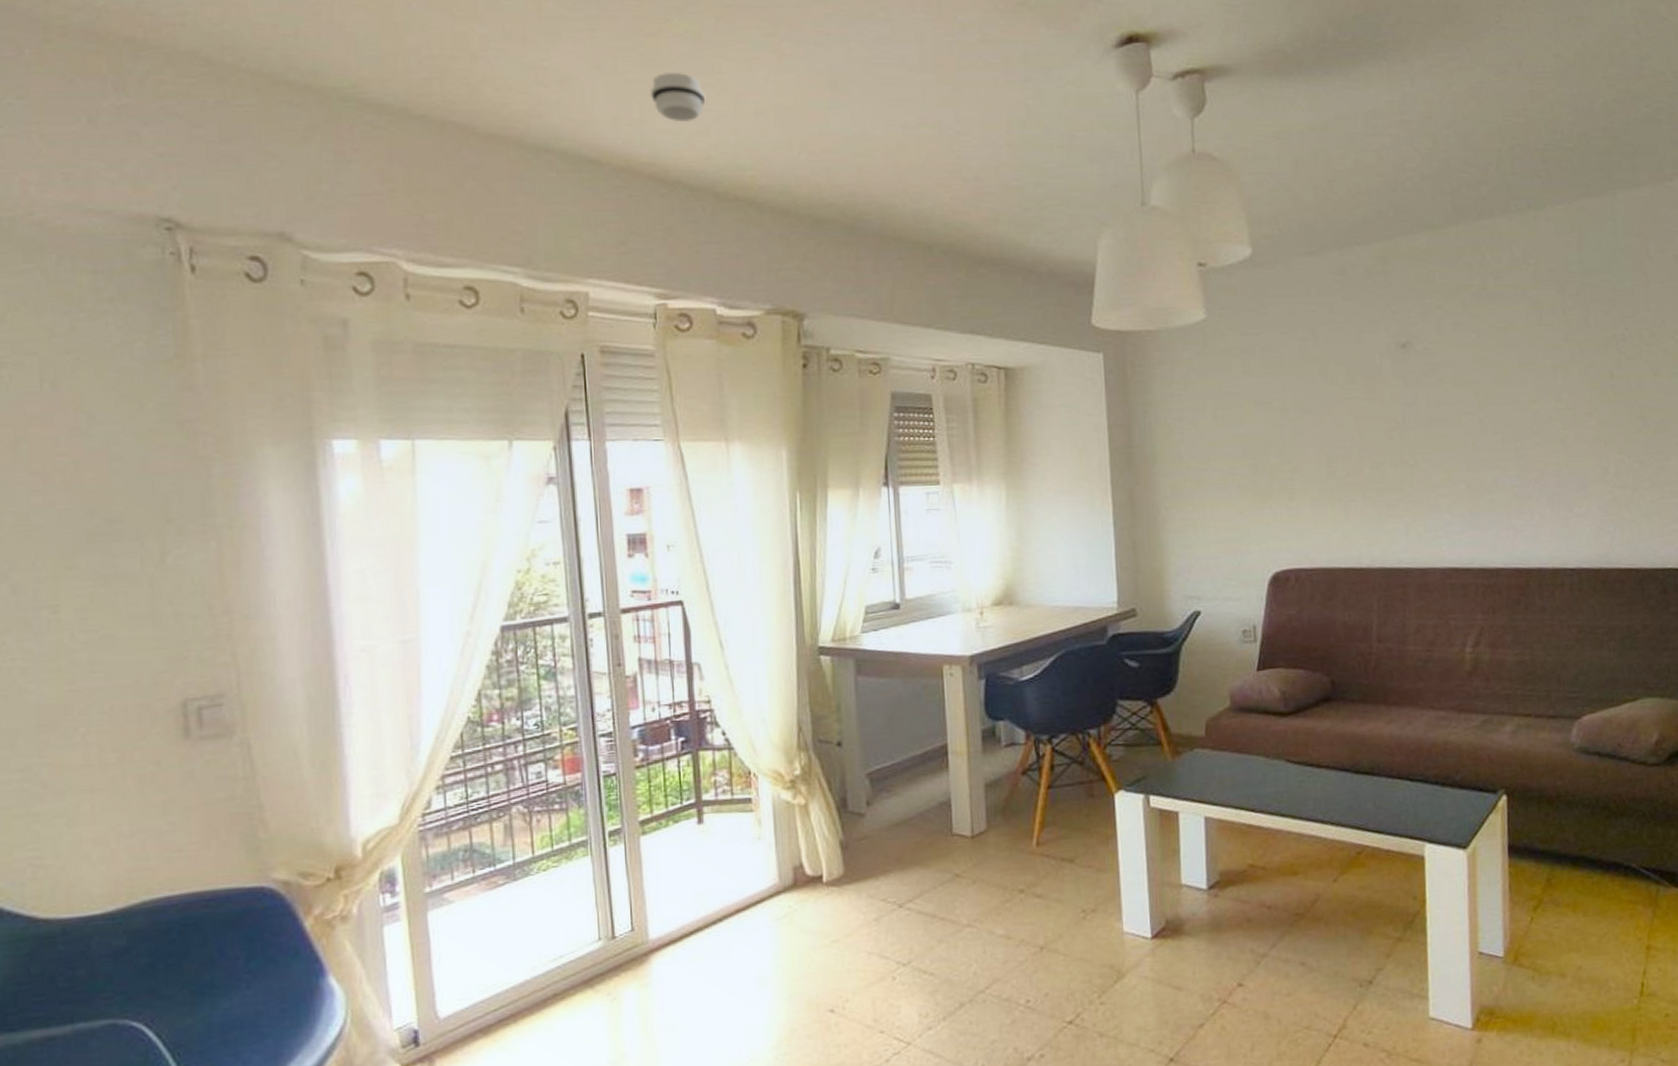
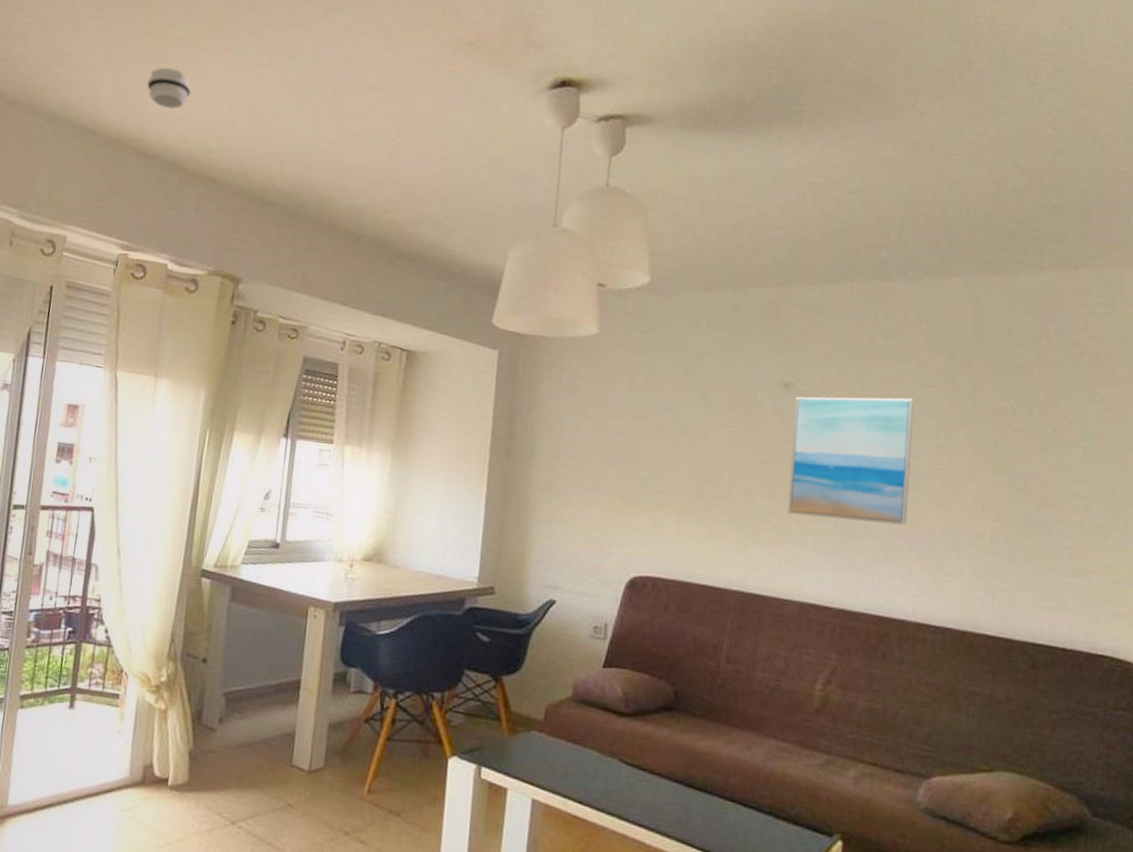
wall art: none [1414,340,1535,480] -> present [787,396,915,526]

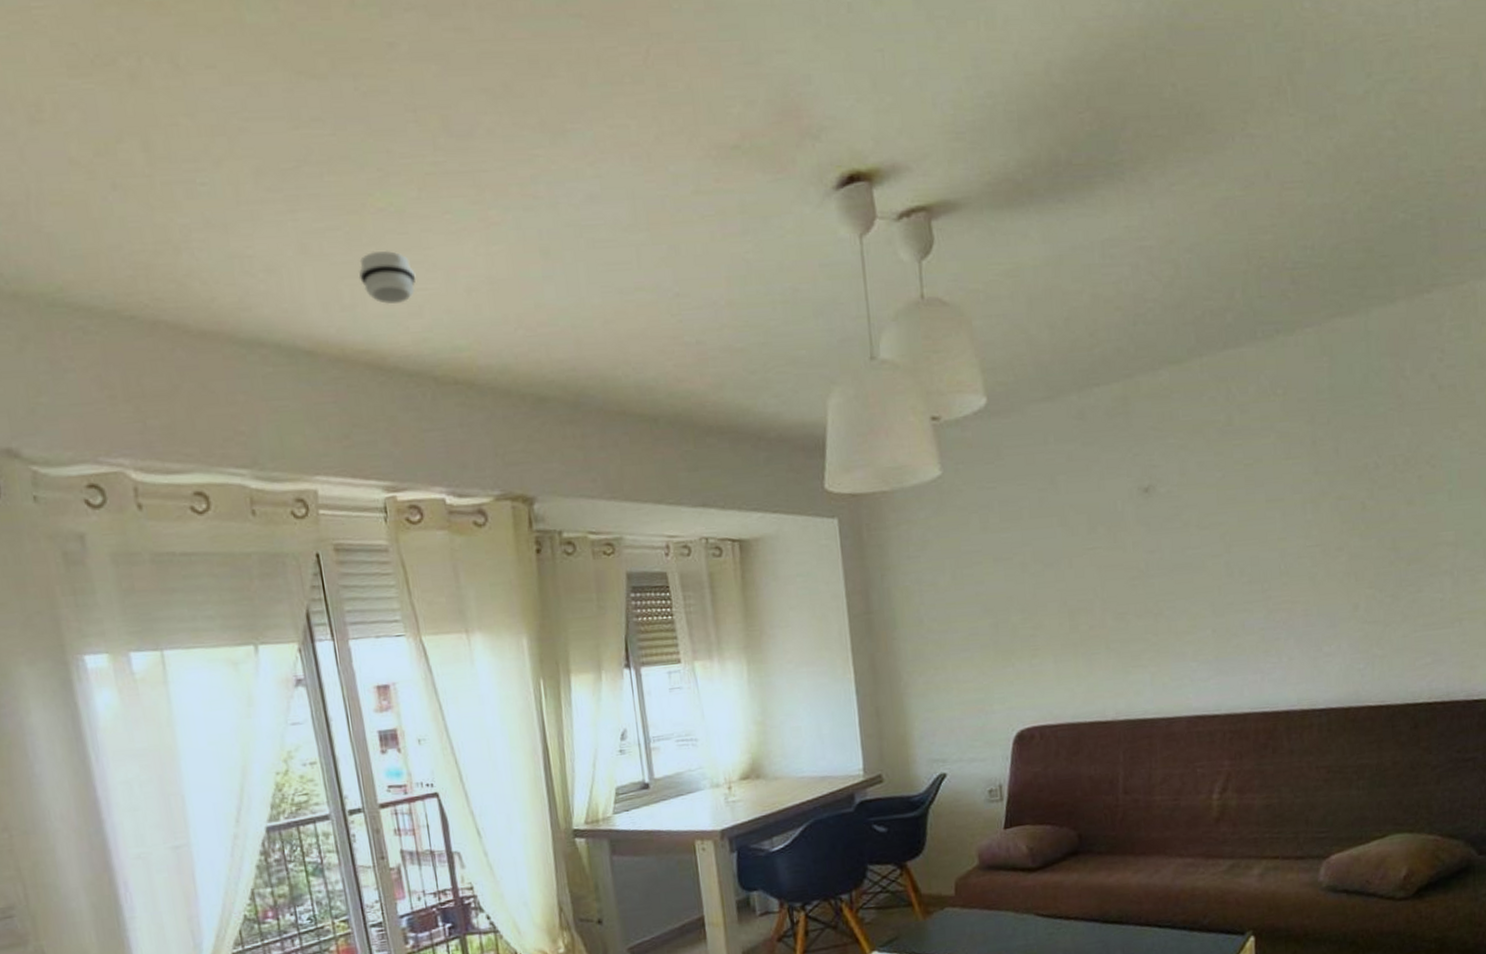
wall art: present [787,396,915,526] -> none [1157,475,1283,628]

